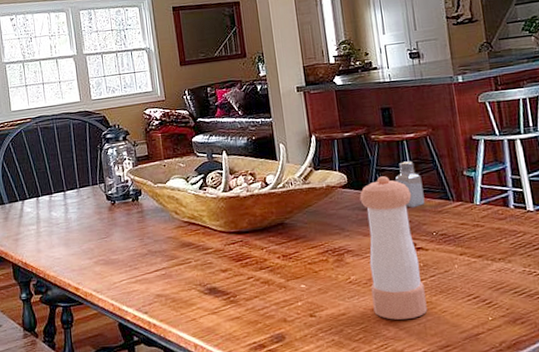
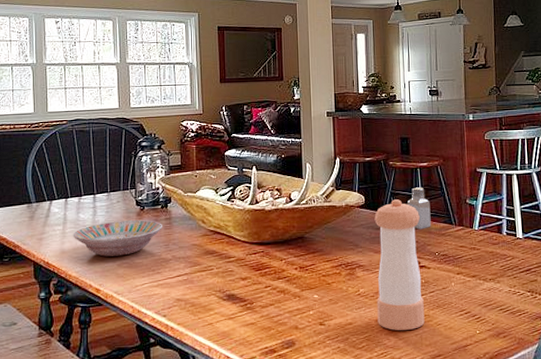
bowl: none [47,214,135,254] -> present [73,220,162,257]

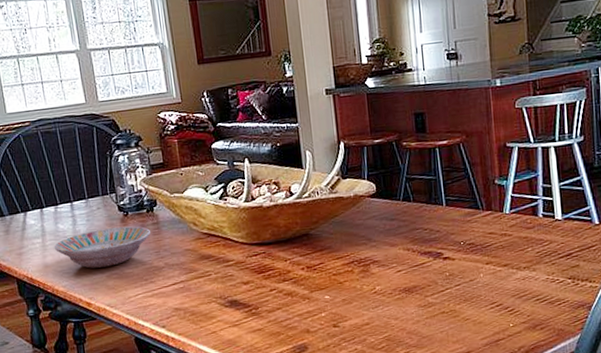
pepper shaker: present [374,199,425,330] -> none [388,185,451,328]
saltshaker: present [407,187,431,230] -> none [426,169,455,218]

